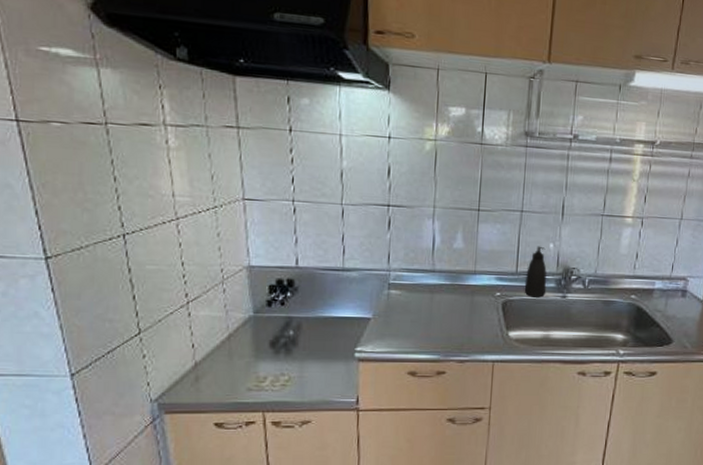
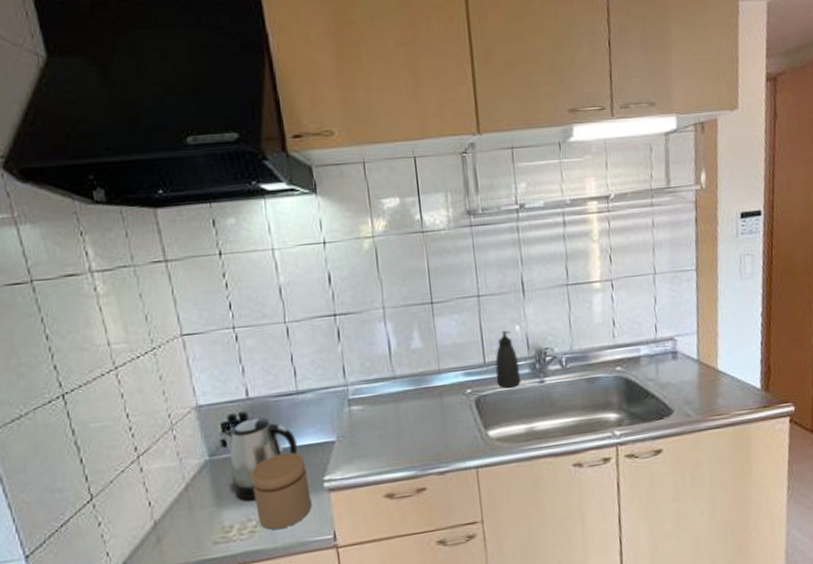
kettle: none [269,285,337,359] -> present [222,417,298,502]
jar: none [289,321,342,386] -> present [251,452,312,530]

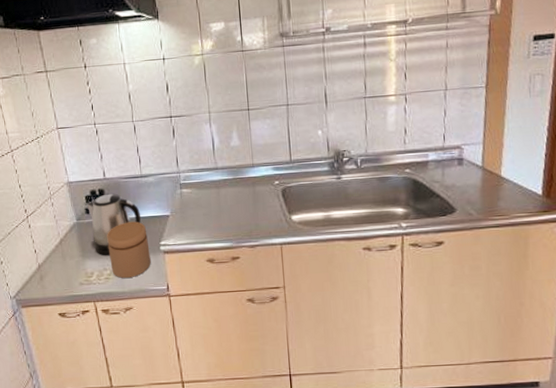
soap dispenser: present [495,330,520,388] -> none [300,134,320,182]

